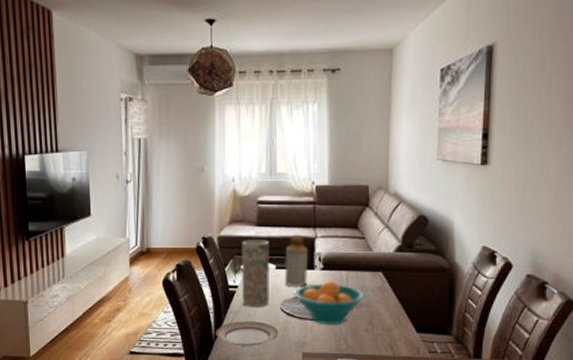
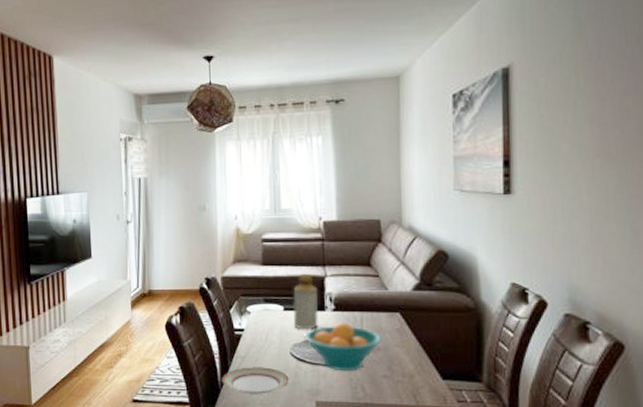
vase: present [241,240,271,307] -> none [246,280,278,352]

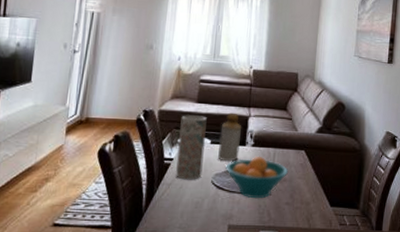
plate: present [222,367,289,394] -> none [146,193,208,218]
vase: none [246,280,278,352] -> present [175,115,207,180]

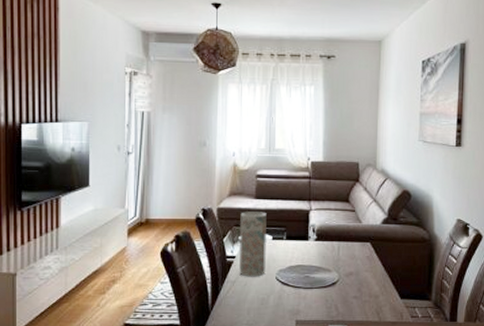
bottle: present [218,112,241,162] -> none [281,207,302,257]
fruit bowl: present [226,156,289,199] -> none [289,250,355,294]

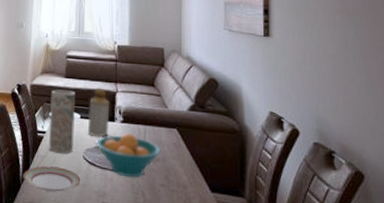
plate: none [212,291,274,315] -> present [23,166,81,192]
bottle: none [281,207,302,257] -> present [88,88,109,138]
fruit bowl: none [289,250,355,294] -> present [96,132,162,178]

